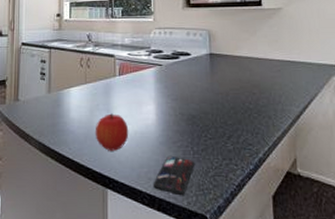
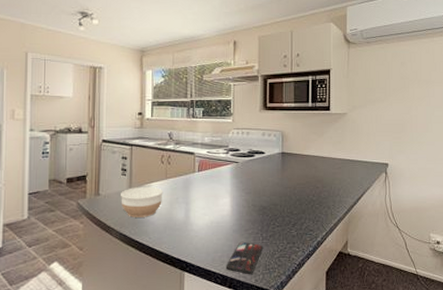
bowl: none [40,91,83,125] -> present [121,186,163,218]
fruit: present [95,113,129,151] -> none [174,206,206,239]

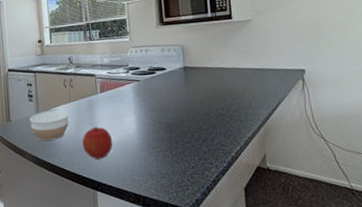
fruit: none [174,206,206,239] -> present [82,127,113,159]
smartphone: present [225,241,263,274] -> none [137,159,173,192]

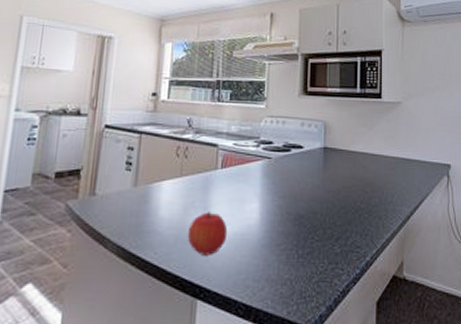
bowl: present [30,110,69,141] -> none [121,185,177,225]

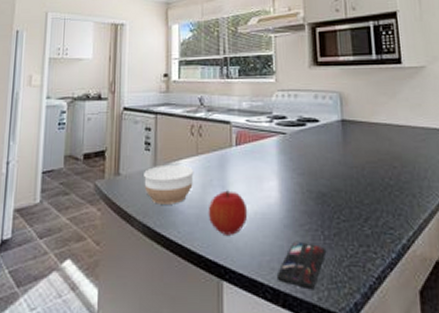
bowl: none [121,185,177,225] -> present [144,164,194,204]
smartphone: none [250,260,298,304] -> present [276,241,325,288]

